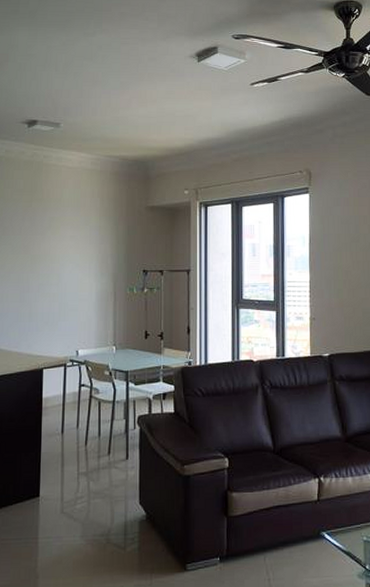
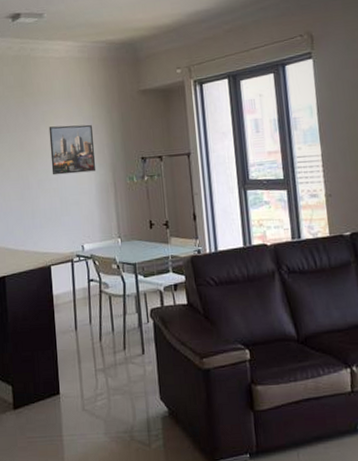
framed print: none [53,233,99,281] -> present [48,124,96,175]

